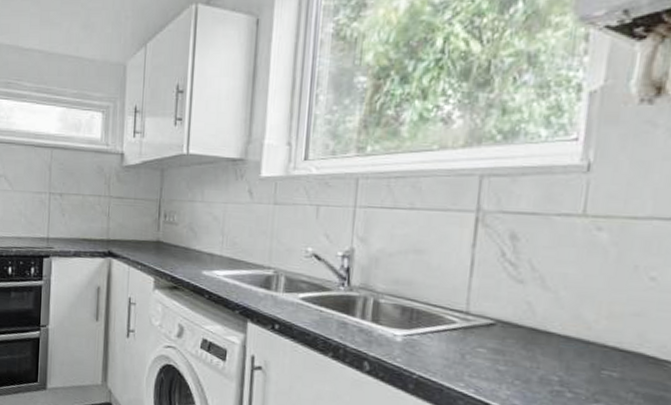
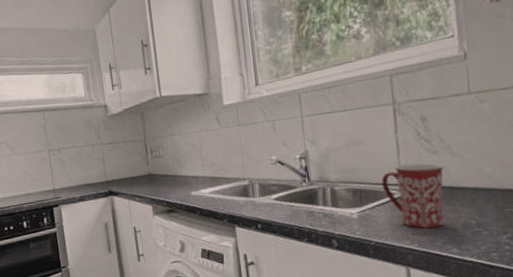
mug: none [441,288,528,375] -> present [381,163,443,229]

